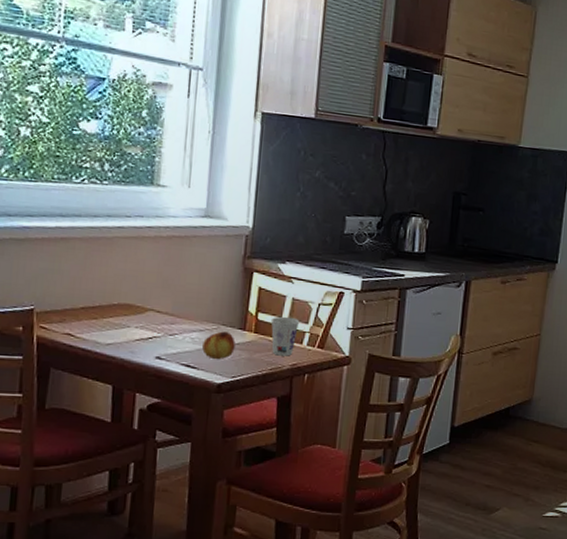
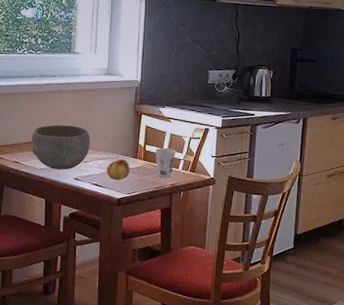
bowl: none [92,283,180,346] -> present [31,124,90,170]

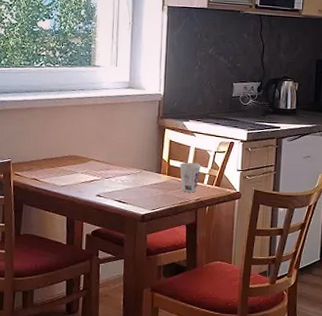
bowl: present [31,124,90,170] -> none [51,140,113,187]
fruit: present [107,159,130,181] -> none [130,174,154,197]

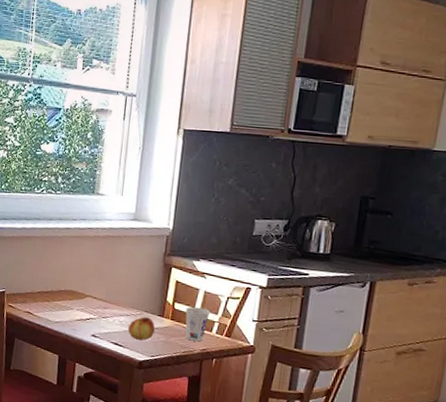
fruit: none [130,174,154,197] -> present [128,317,155,341]

